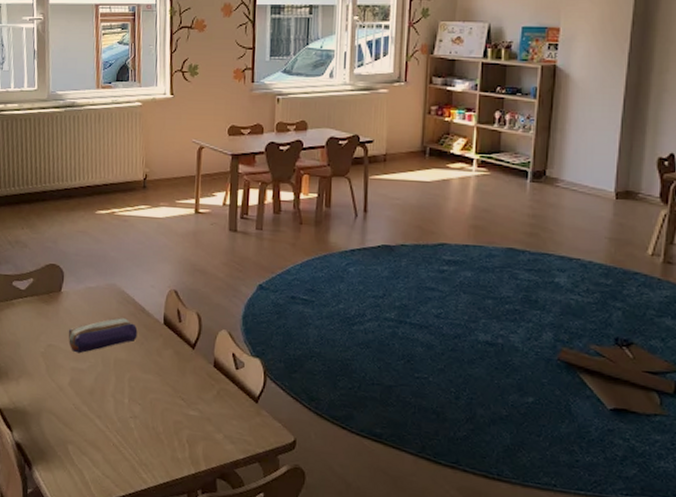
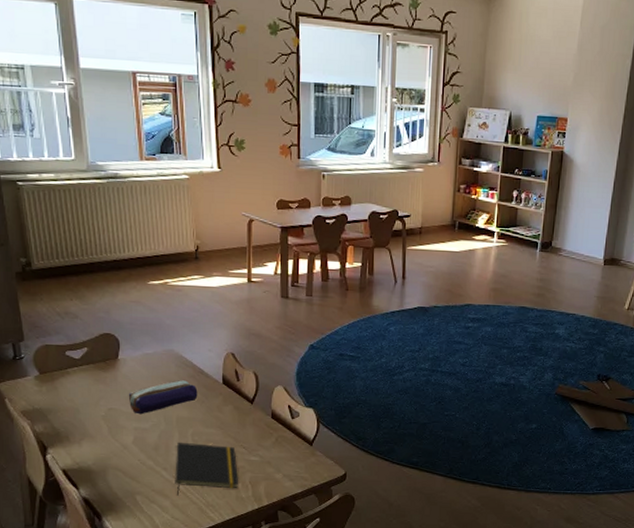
notepad: none [108,388,175,449] -> present [175,443,238,496]

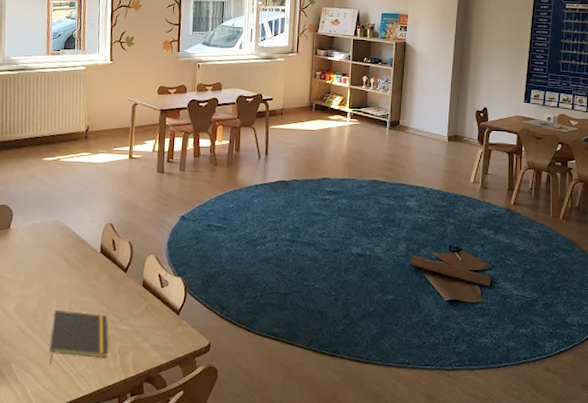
pencil case: present [128,380,198,415] -> none [15,249,78,282]

